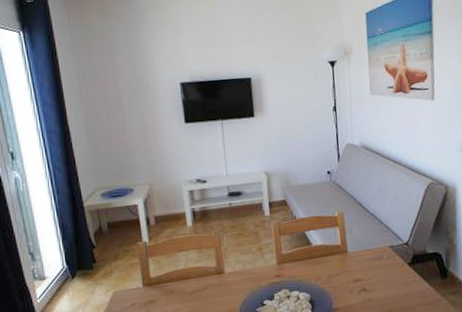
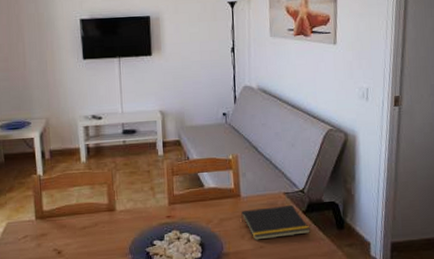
notepad: none [348,257,416,294] -> present [240,204,310,240]

